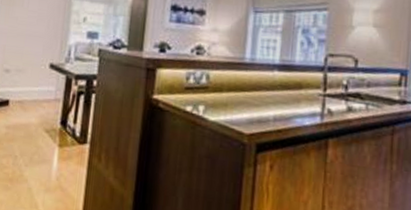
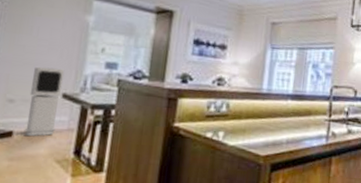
air purifier: none [18,37,52,106] -> present [24,67,65,137]

